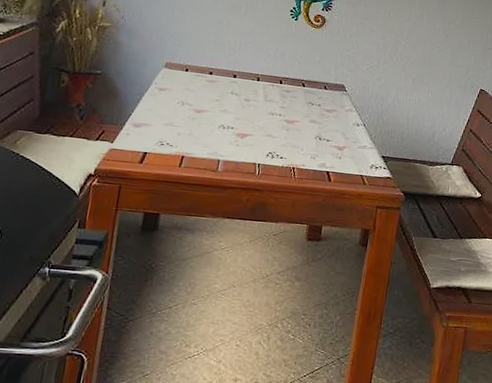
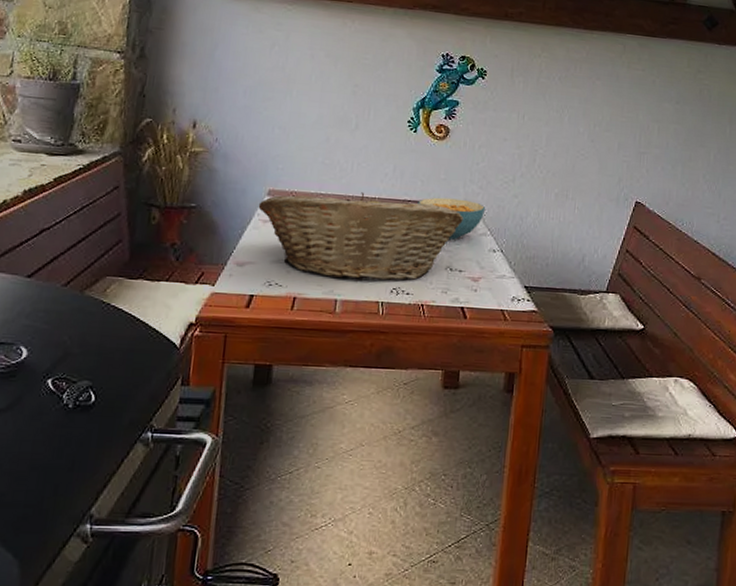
fruit basket: none [156,68,333,146] -> present [258,192,463,281]
cereal bowl: none [294,76,352,114] -> present [418,197,485,240]

